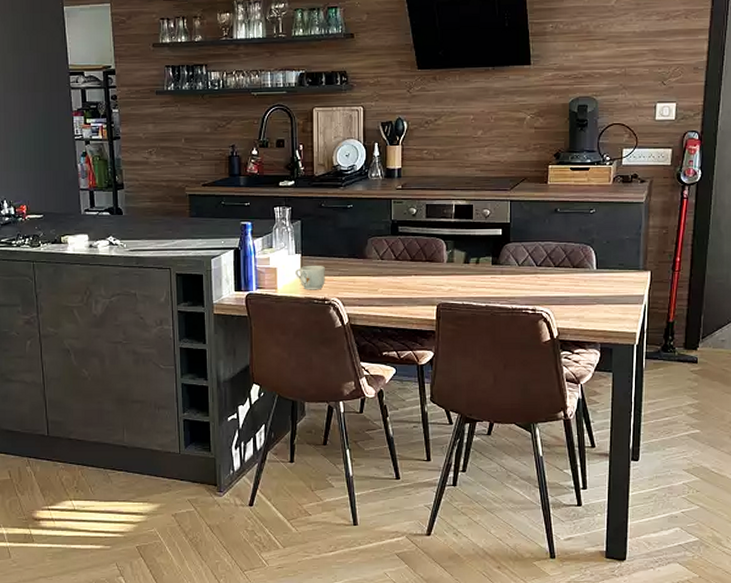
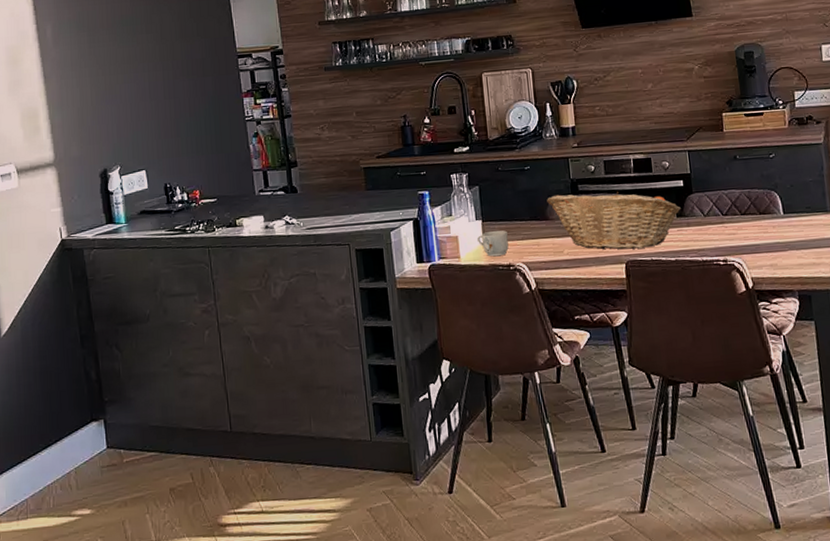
fruit basket: none [366,234,497,292] -> present [547,192,681,250]

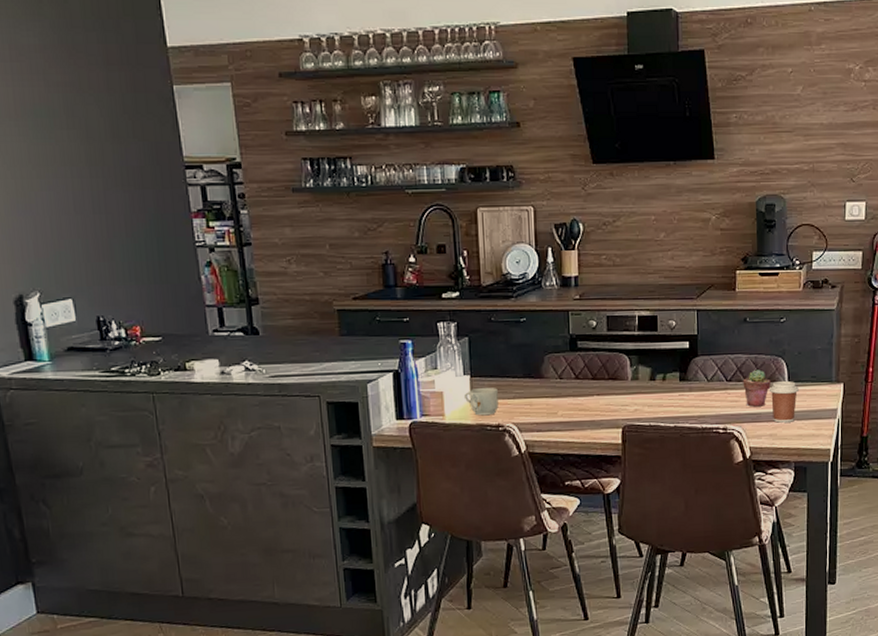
fruit basket: present [547,192,681,250] -> none [542,351,684,413]
potted succulent: none [738,203,767,239] -> present [743,369,771,407]
coffee cup: none [765,212,795,253] -> present [770,380,799,423]

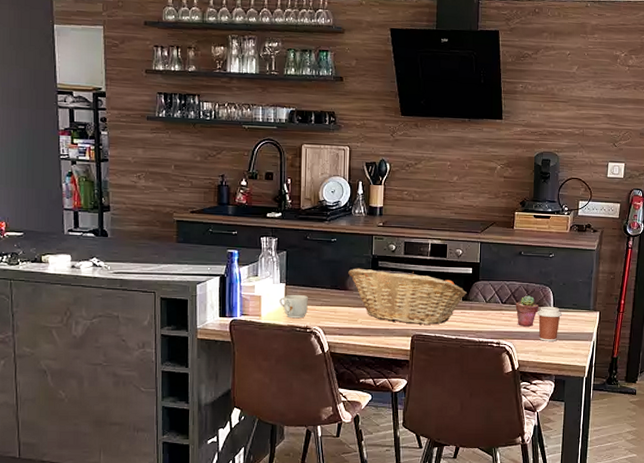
fruit basket: none [542,351,684,413] -> present [348,268,467,325]

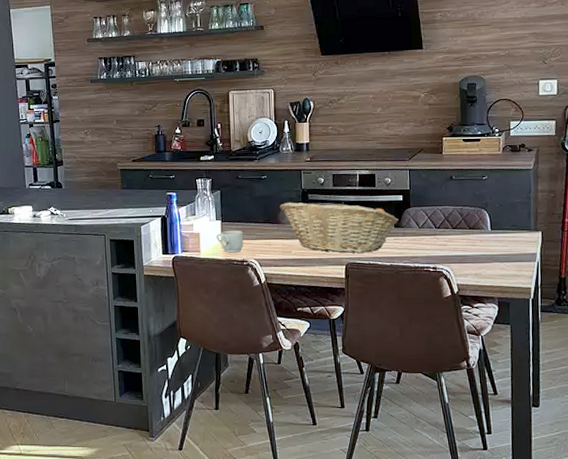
potted succulent: present [515,295,539,327] -> none [450,219,475,250]
coffee cup: present [537,306,562,341] -> none [474,228,501,264]

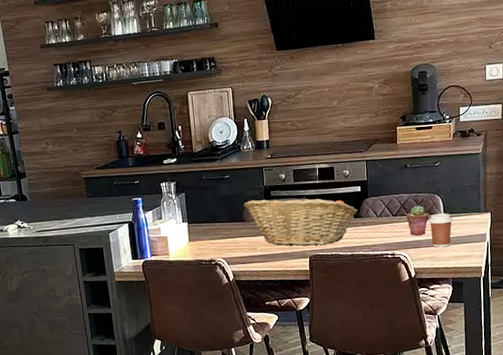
mug: present [217,230,243,253] -> none [184,231,211,254]
potted succulent: none [450,219,475,250] -> present [406,205,430,236]
coffee cup: none [474,228,501,264] -> present [429,213,453,247]

